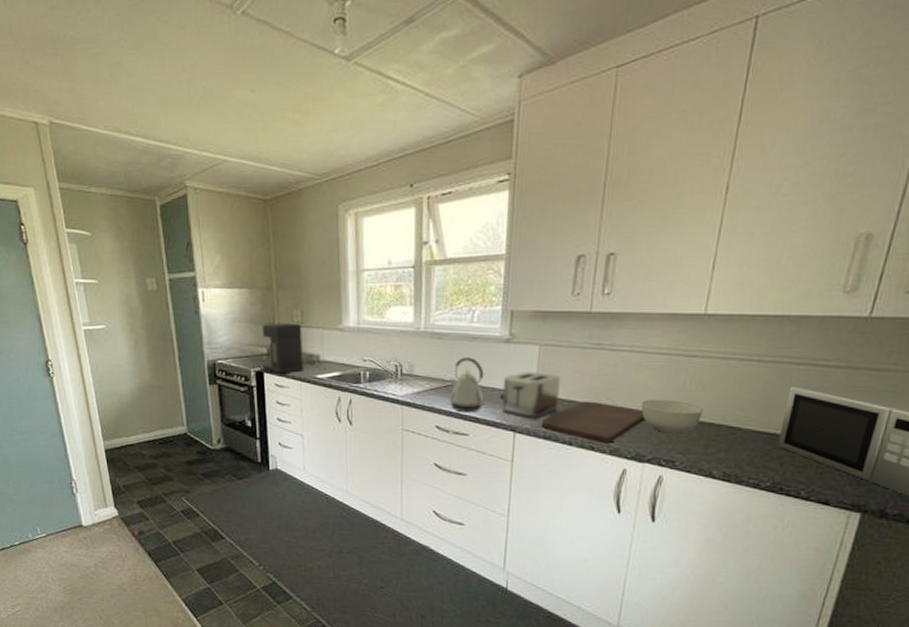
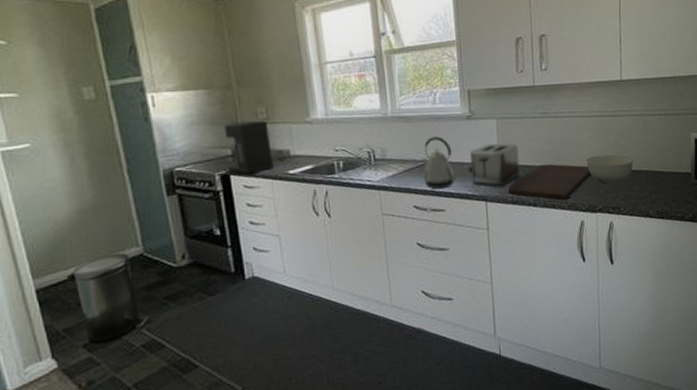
pedal bin: none [128,428,188,503] -> present [67,252,149,345]

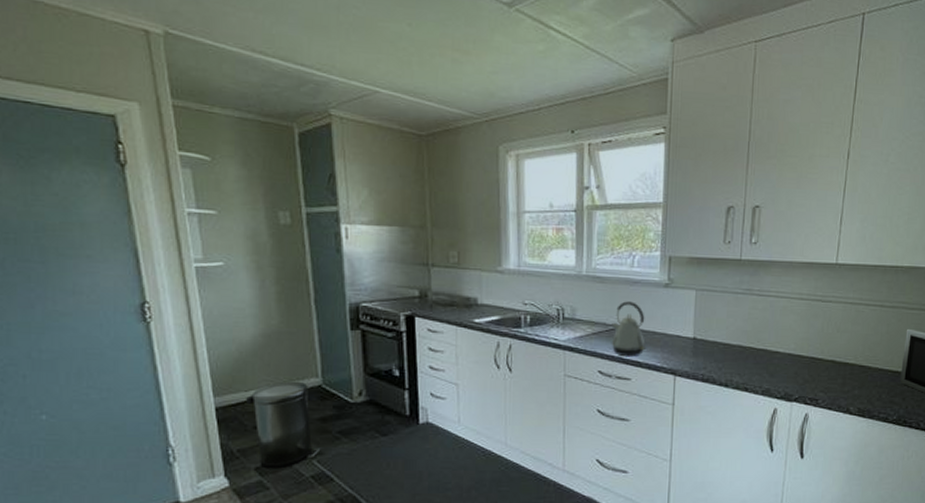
coffee maker: present [224,120,275,176] -> none [413,263,461,319]
toaster: present [468,143,520,188] -> none [659,316,716,363]
cutting board: present [508,163,592,202] -> none [700,344,791,386]
bowl: present [586,155,634,184] -> none [787,341,839,374]

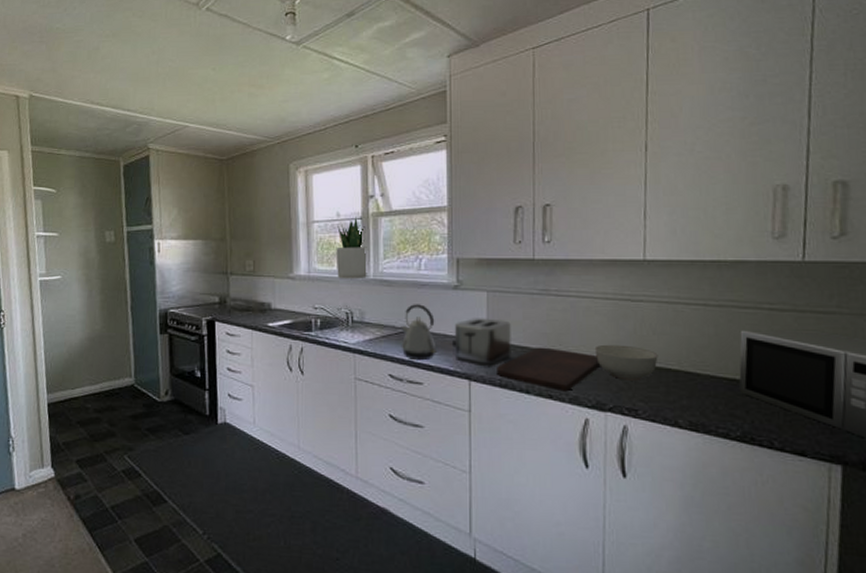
pedal bin: present [246,381,321,469] -> none [72,380,132,463]
planter: none [547,209,582,275] -> present [336,217,369,279]
toaster: none [659,316,716,363] -> present [451,318,511,367]
cutting board: none [700,344,791,386] -> present [497,347,601,393]
bowl: none [787,341,839,374] -> present [594,344,658,381]

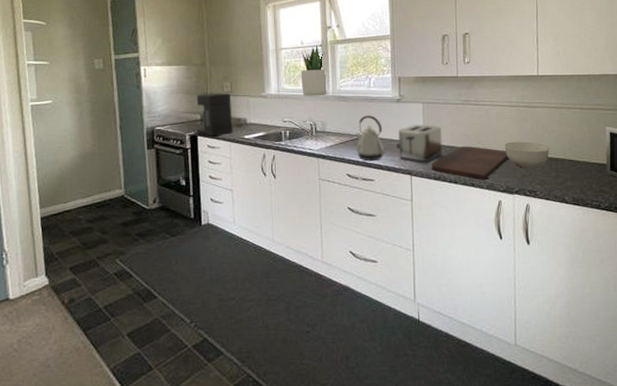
coffee maker: none [213,272,256,324] -> present [196,93,234,137]

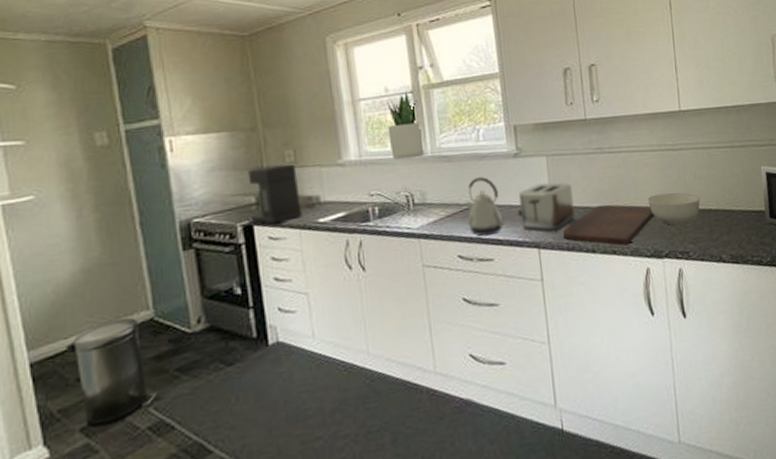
pedal bin: none [65,193,123,268] -> present [66,317,158,428]

